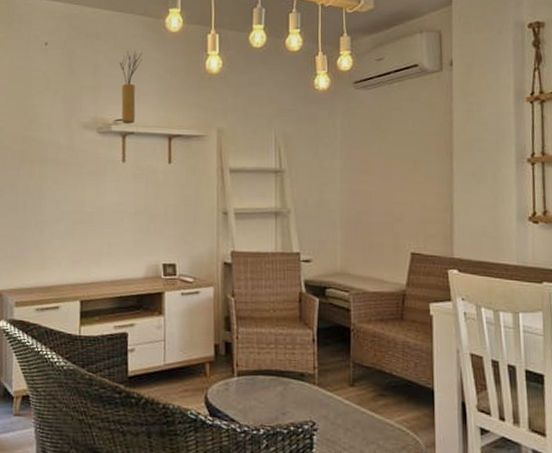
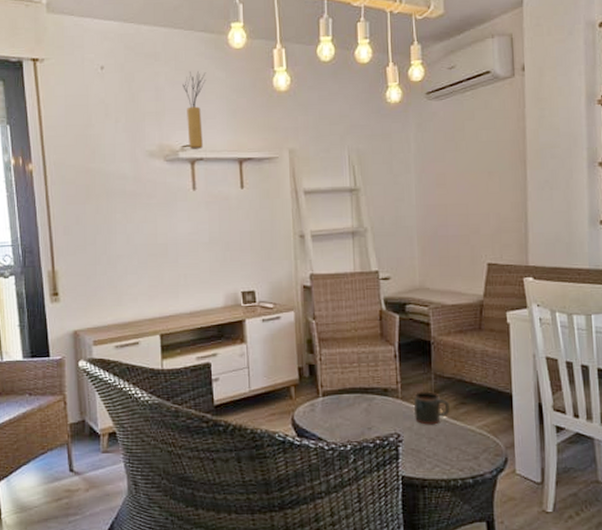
mug: none [331,379,368,415] -> present [414,391,450,425]

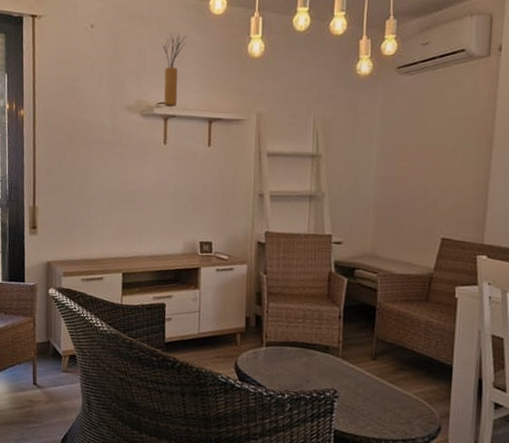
mug: present [414,391,450,425] -> none [353,353,388,386]

